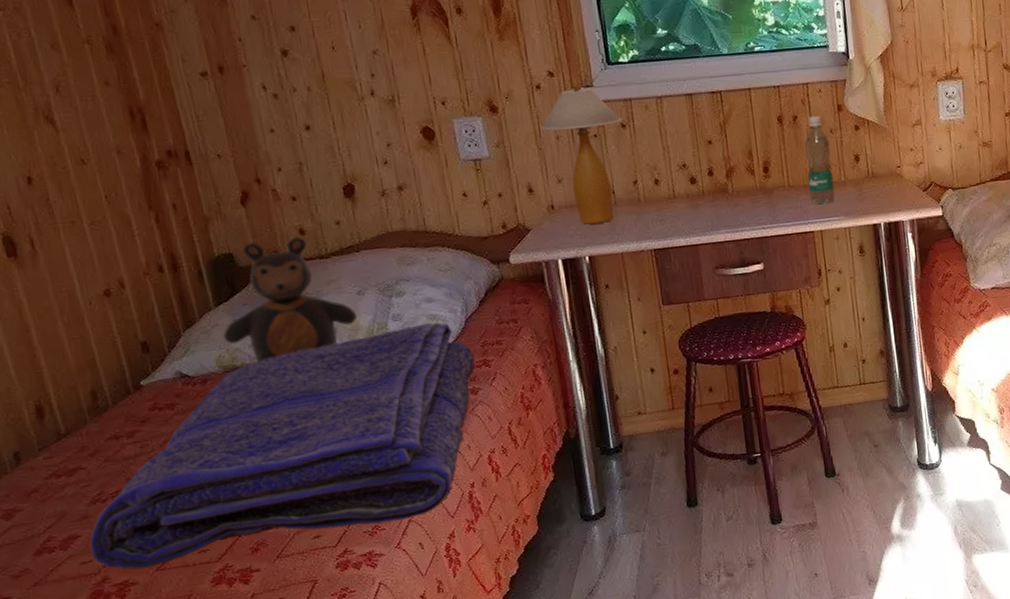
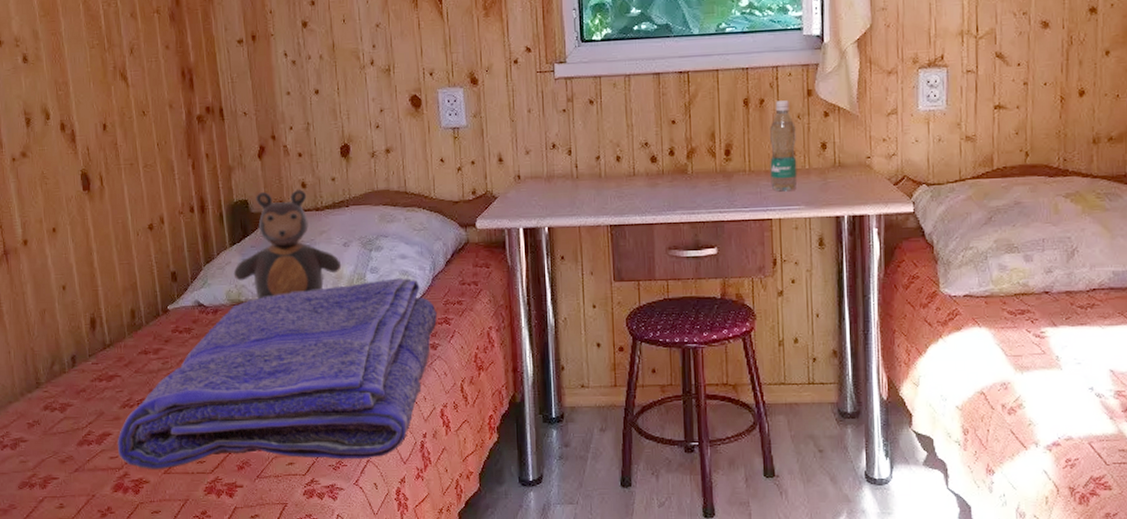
table lamp: present [540,78,622,225] -> none [514,54,591,196]

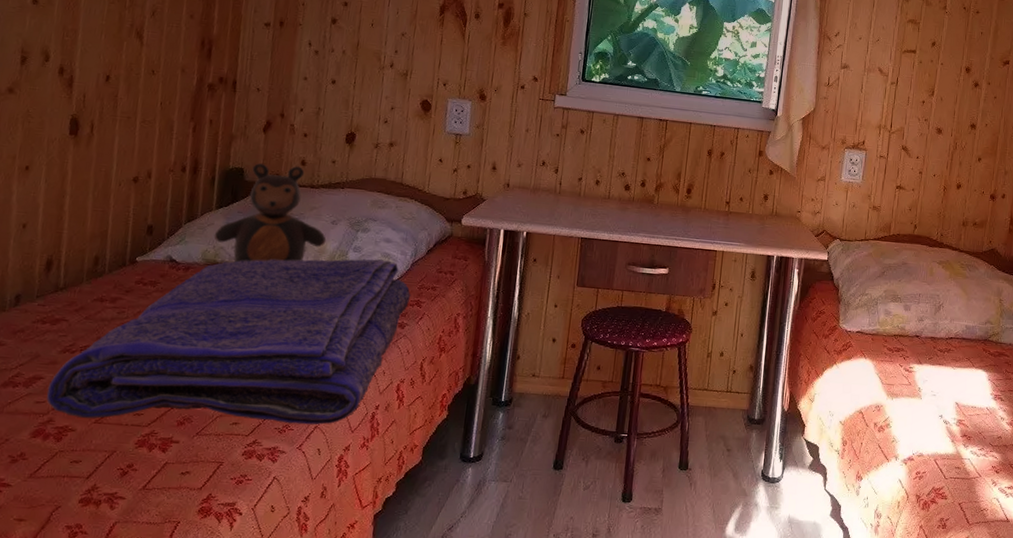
bottle: present [769,100,798,192] -> none [720,156,746,230]

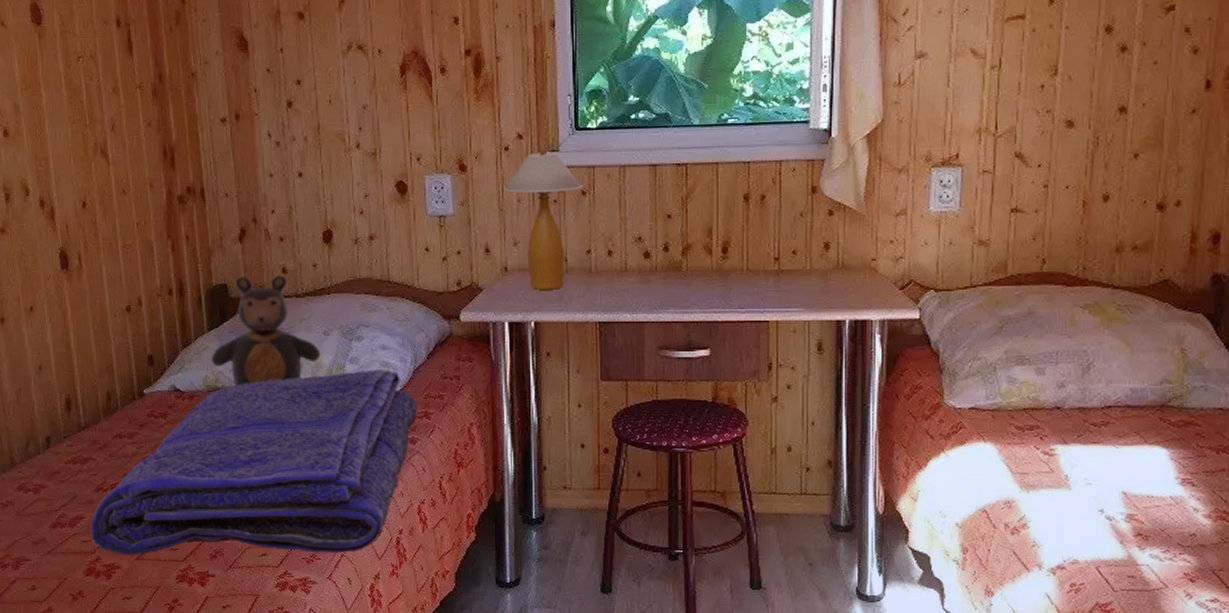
table lamp: none [515,86,583,207] -> present [503,142,583,290]

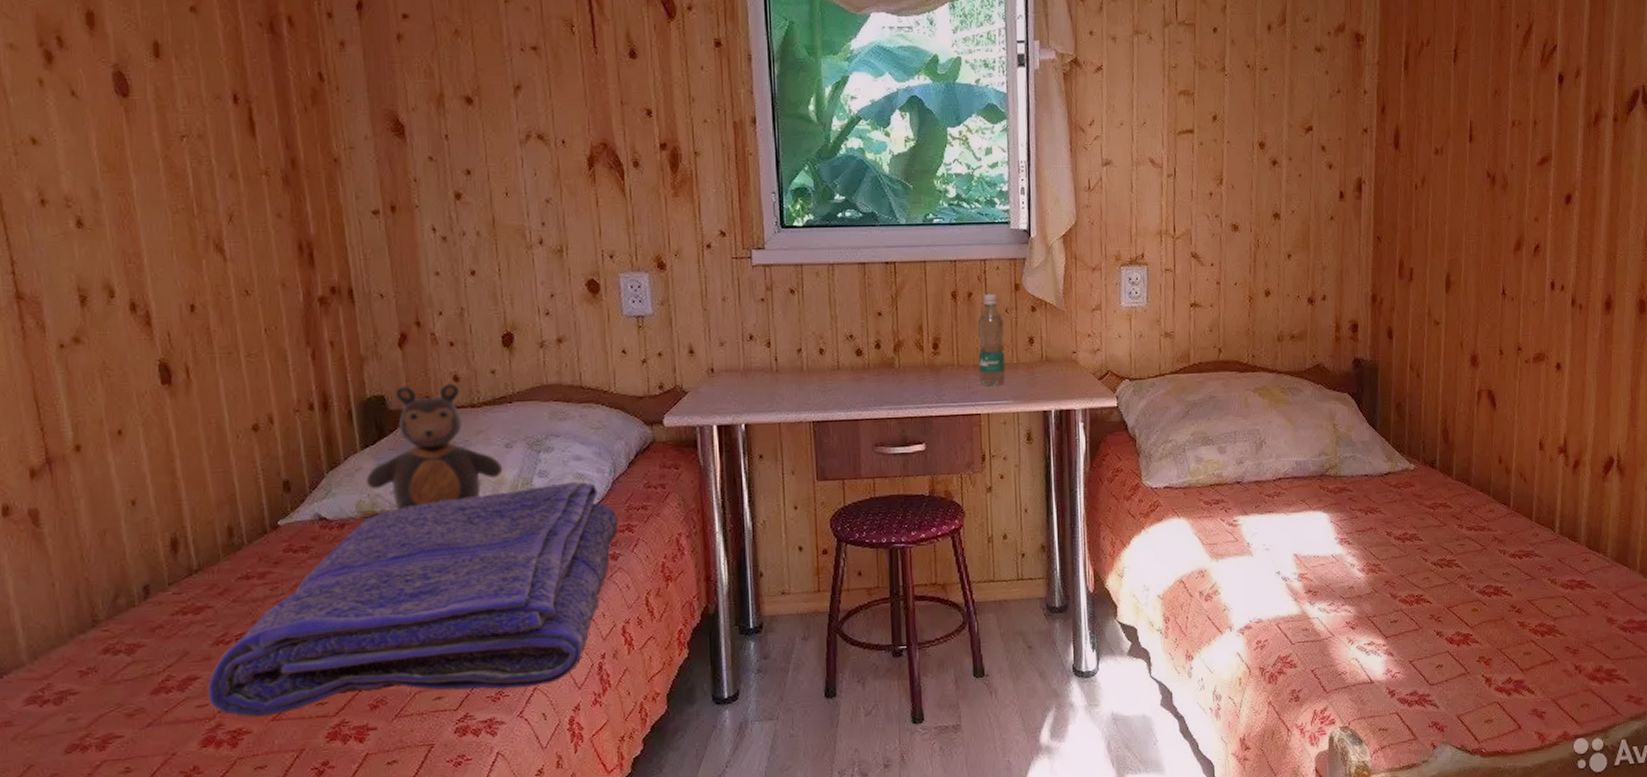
table lamp: present [503,142,583,290] -> none [707,240,792,391]
bottle: none [769,197,798,293] -> present [977,294,1006,386]

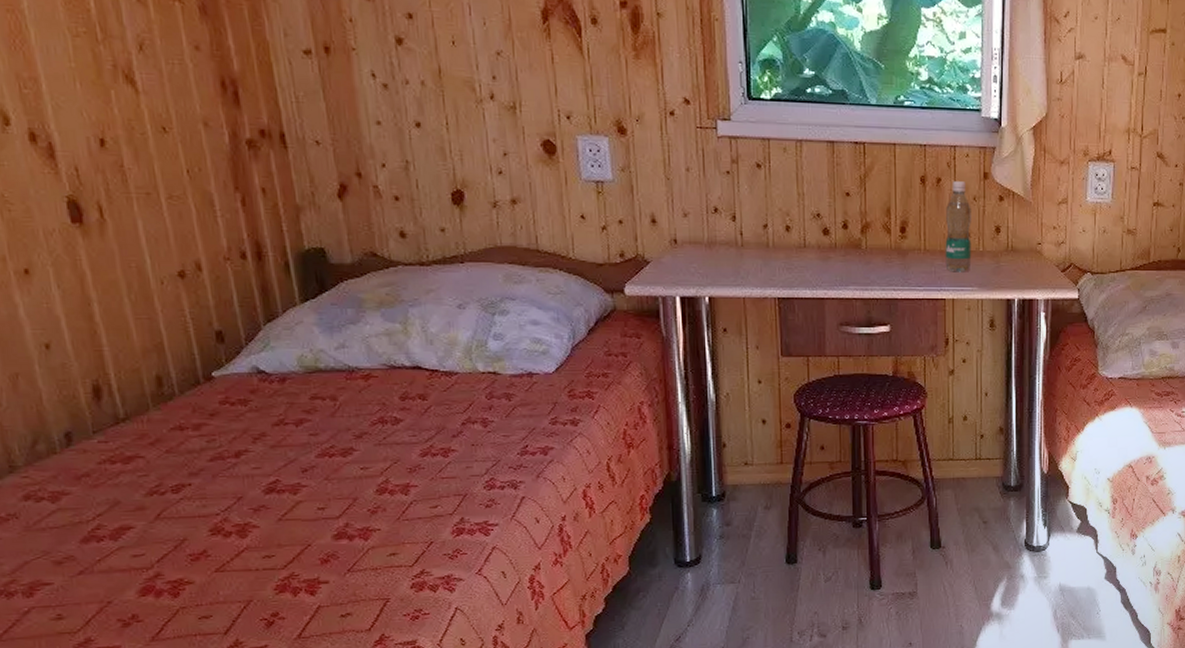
towel: present [207,482,619,718] -> none [142,347,579,569]
teddy bear: present [365,383,504,511] -> none [307,239,456,367]

